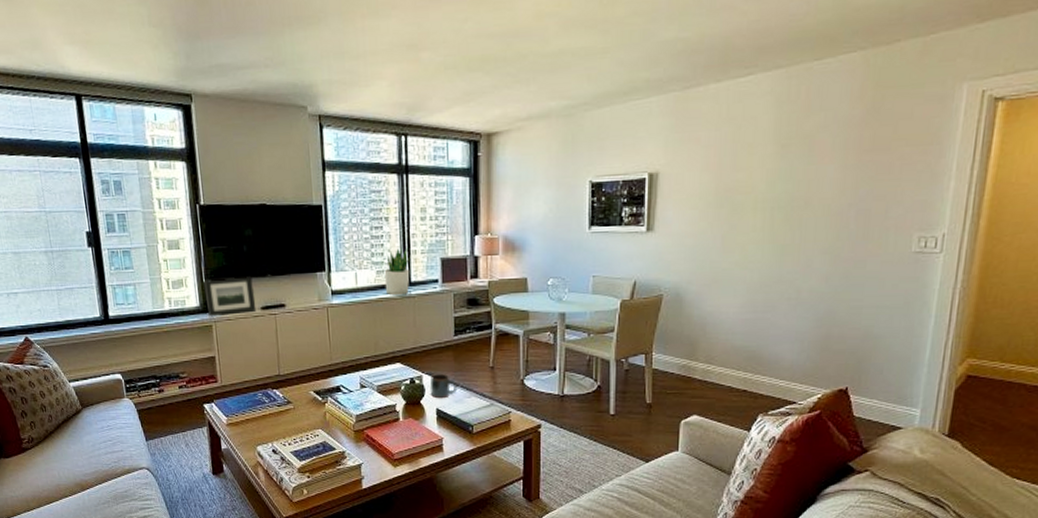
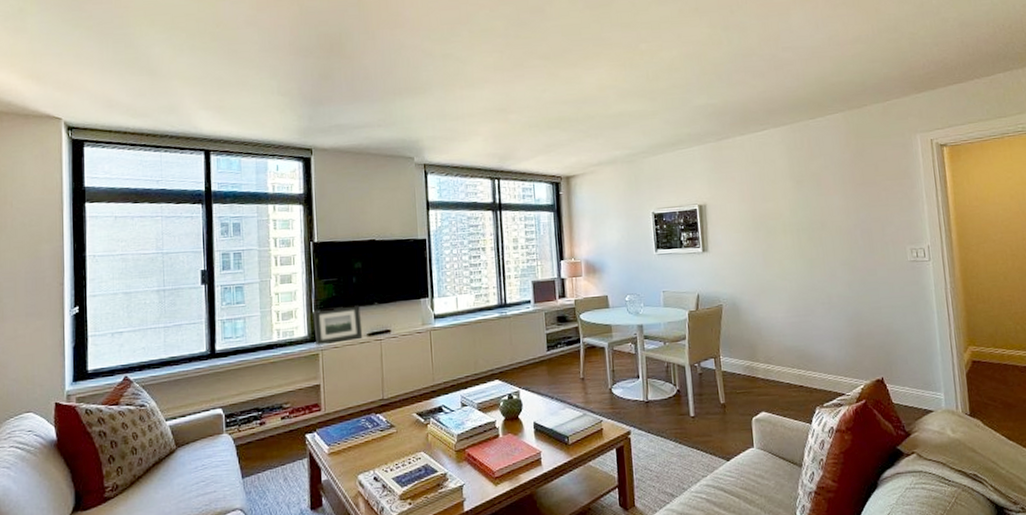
planter: present [384,247,410,296] -> none [482,273,505,317]
mug: present [430,373,458,399] -> none [527,387,553,413]

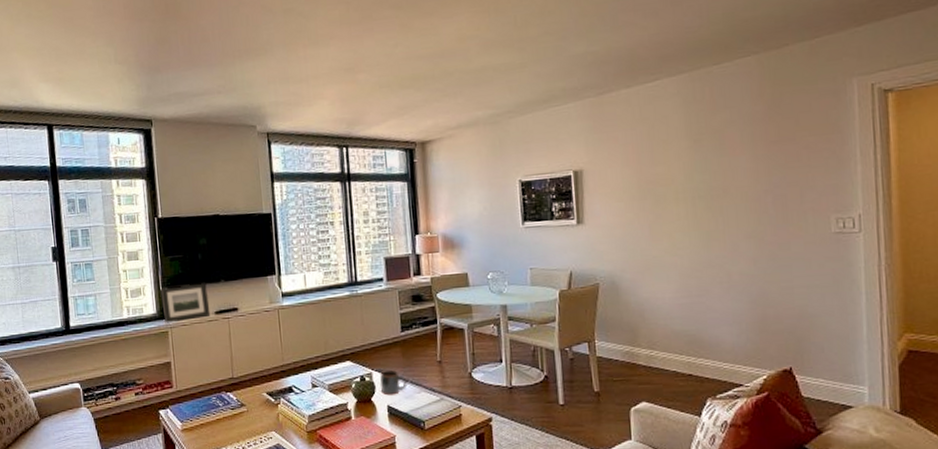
mug: none [527,387,553,413] -> present [380,369,408,396]

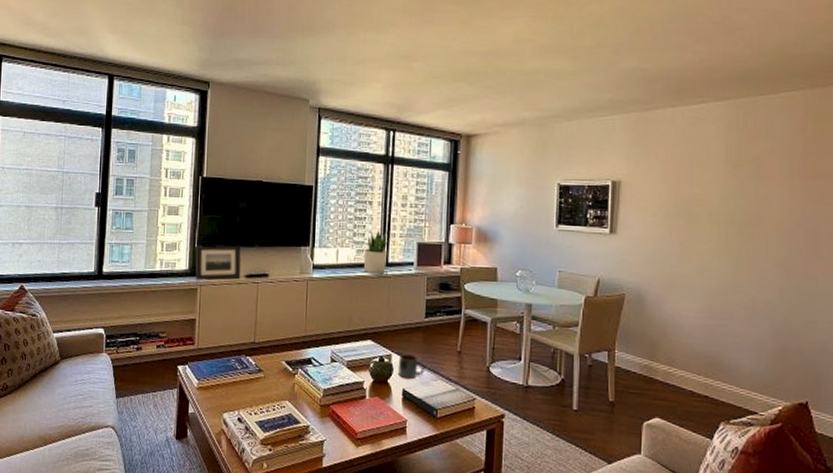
planter: none [332,249,356,295] -> present [363,230,389,275]

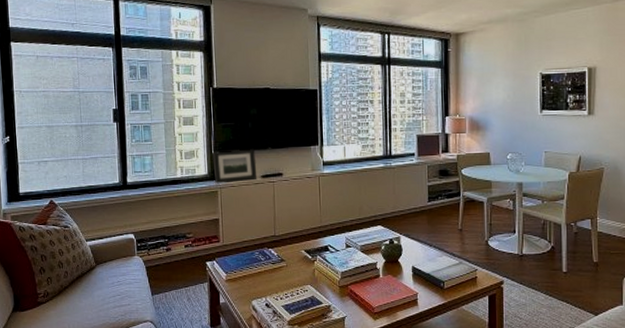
planter: present [363,230,389,275] -> none [369,126,391,167]
mug: present [399,353,425,380] -> none [407,234,431,258]

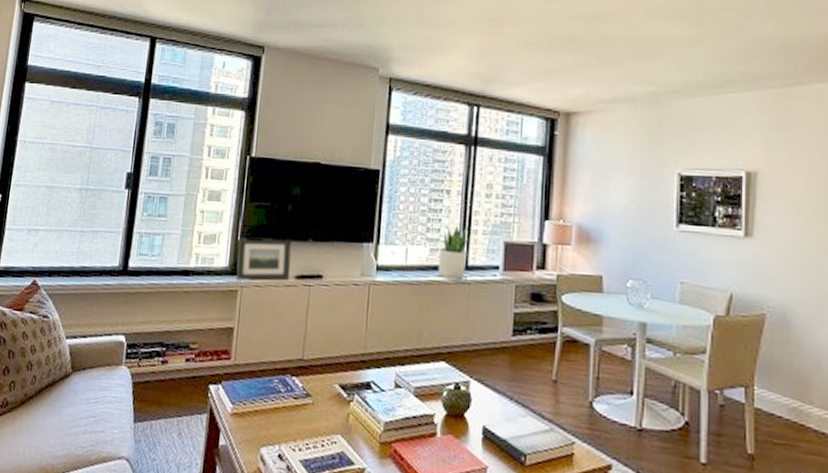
planter: none [369,126,391,167] -> present [437,225,469,280]

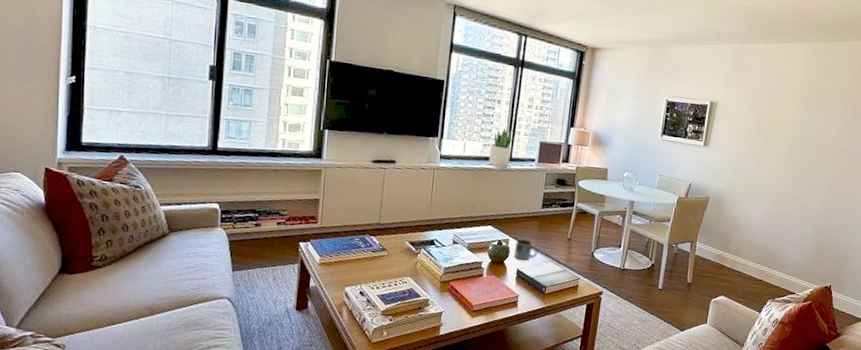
picture frame: present [236,237,292,281] -> none [320,128,369,164]
mug: none [478,380,512,415] -> present [514,238,538,261]

